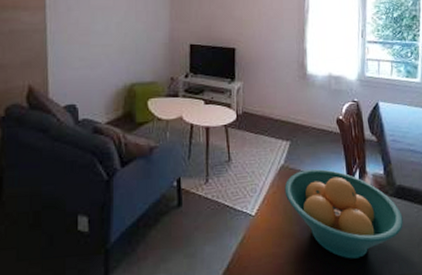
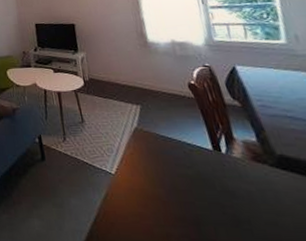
fruit bowl: present [284,169,403,259] -> none [141,133,297,231]

